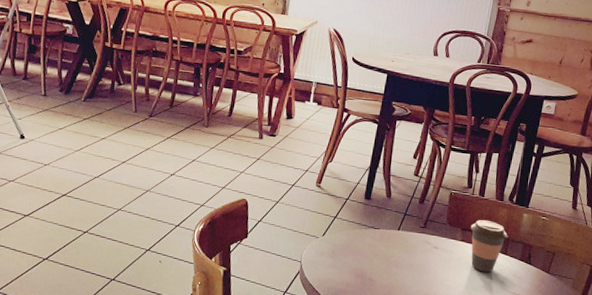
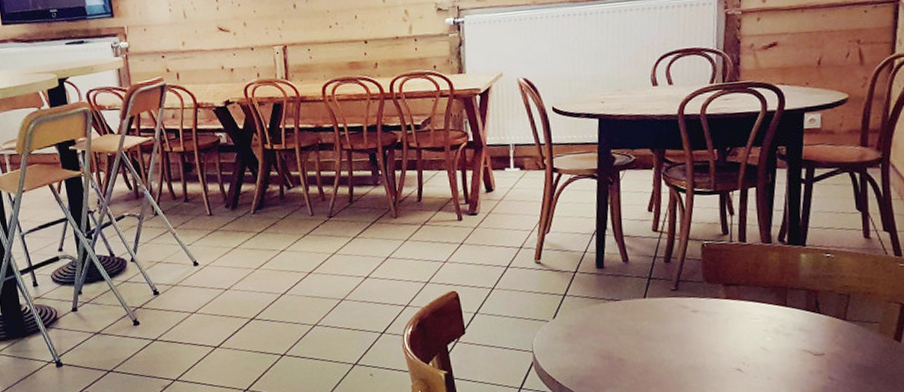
coffee cup: present [470,220,508,273] -> none [734,269,784,331]

